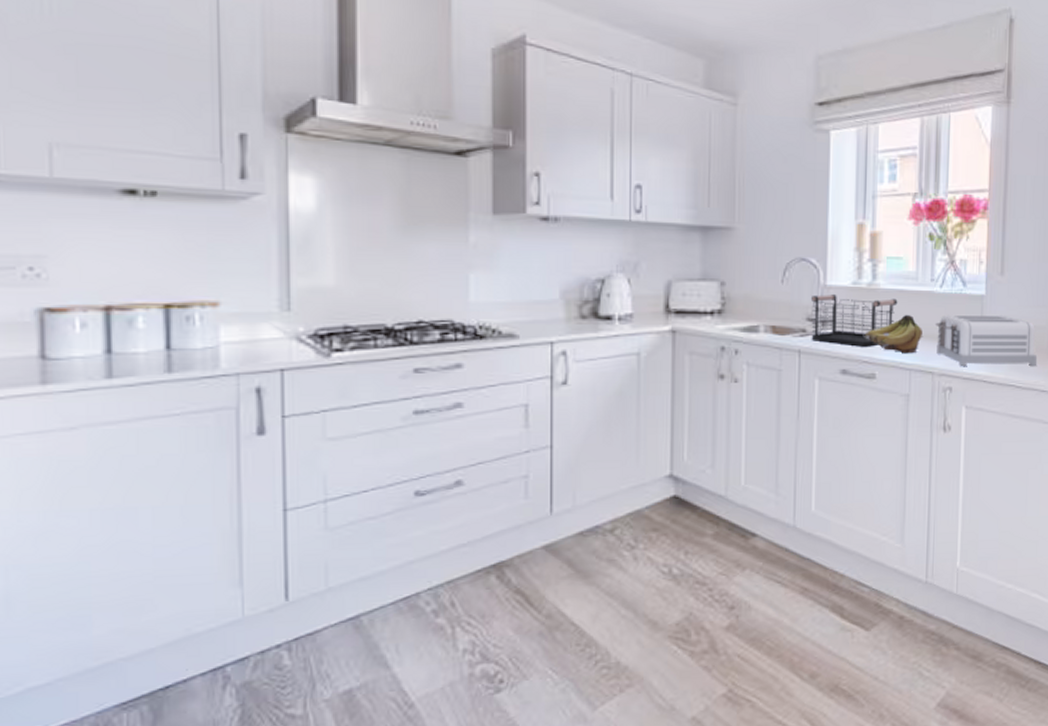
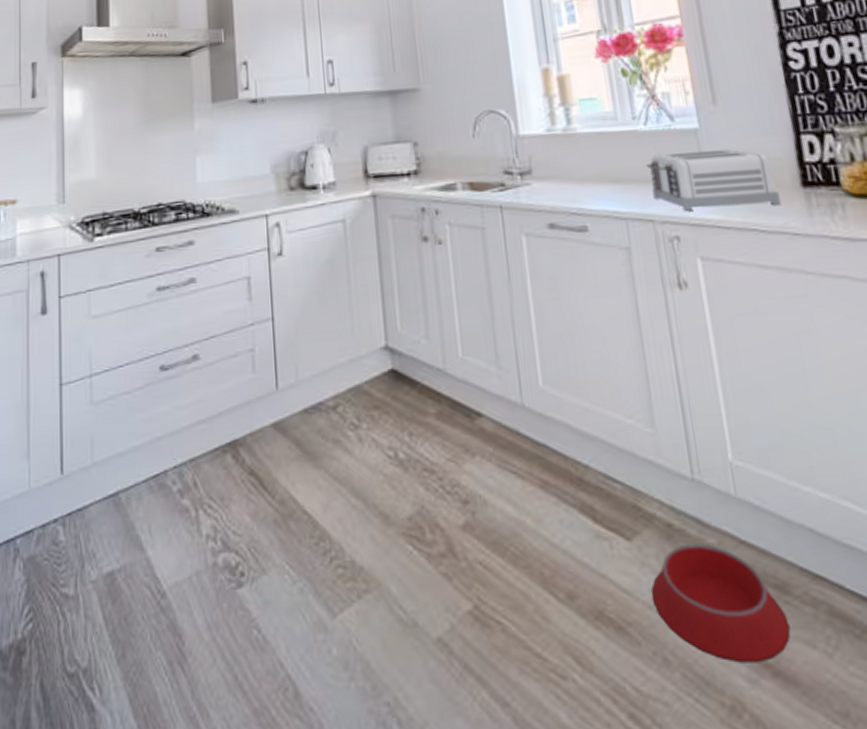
dish rack: present [810,293,898,347] -> none [504,142,599,198]
fruit: present [864,315,922,354] -> none [567,158,634,202]
pet bowl: none [878,630,977,711] -> present [651,544,790,661]

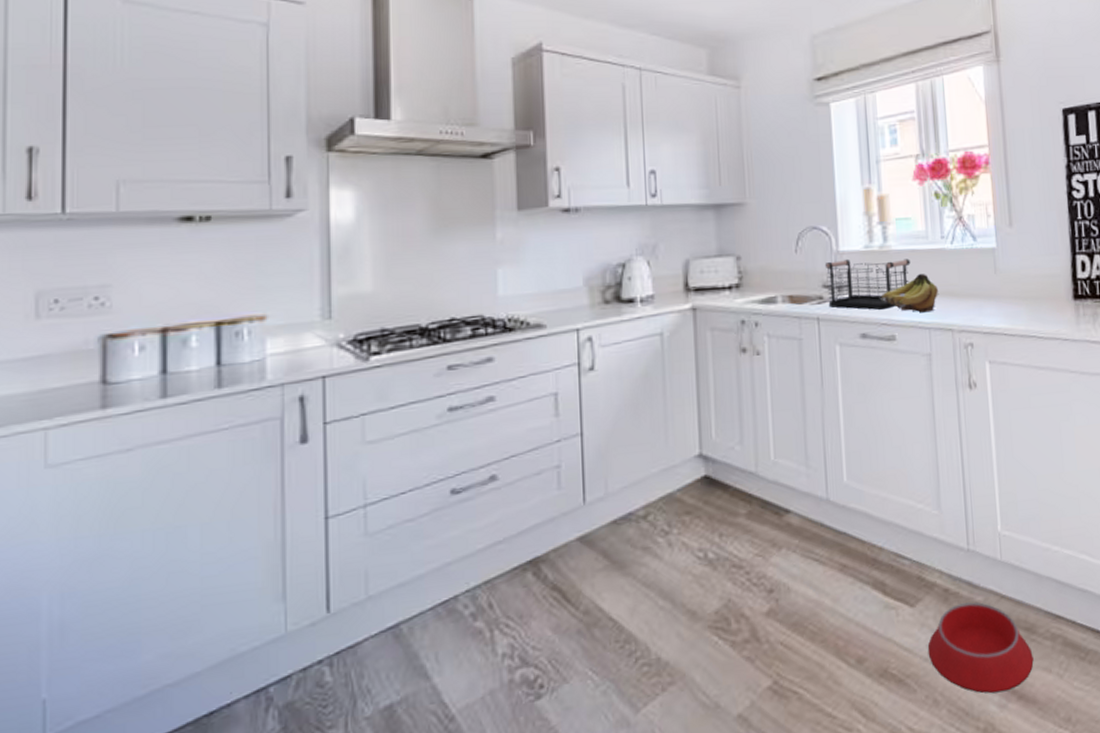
dish rack: none [504,142,599,198] -> present [824,258,911,310]
fruit: none [567,158,634,202] -> present [880,274,938,313]
toaster: present [645,148,781,212] -> none [949,266,1057,322]

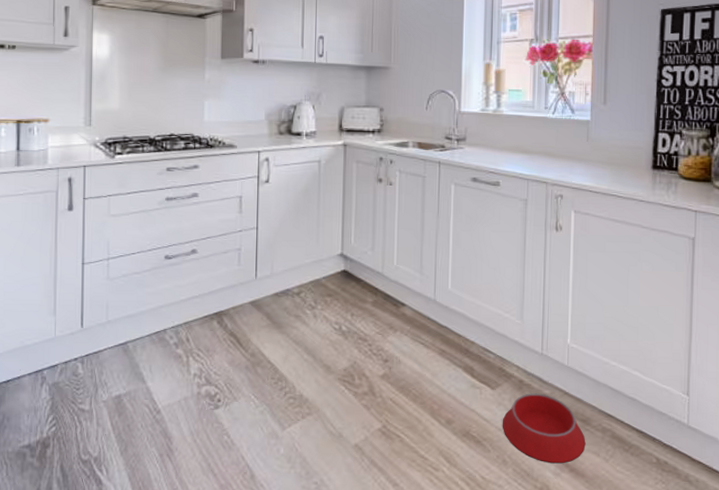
dish rack: present [824,258,911,310] -> none [448,118,518,161]
fruit: present [880,274,938,313] -> none [490,136,538,167]

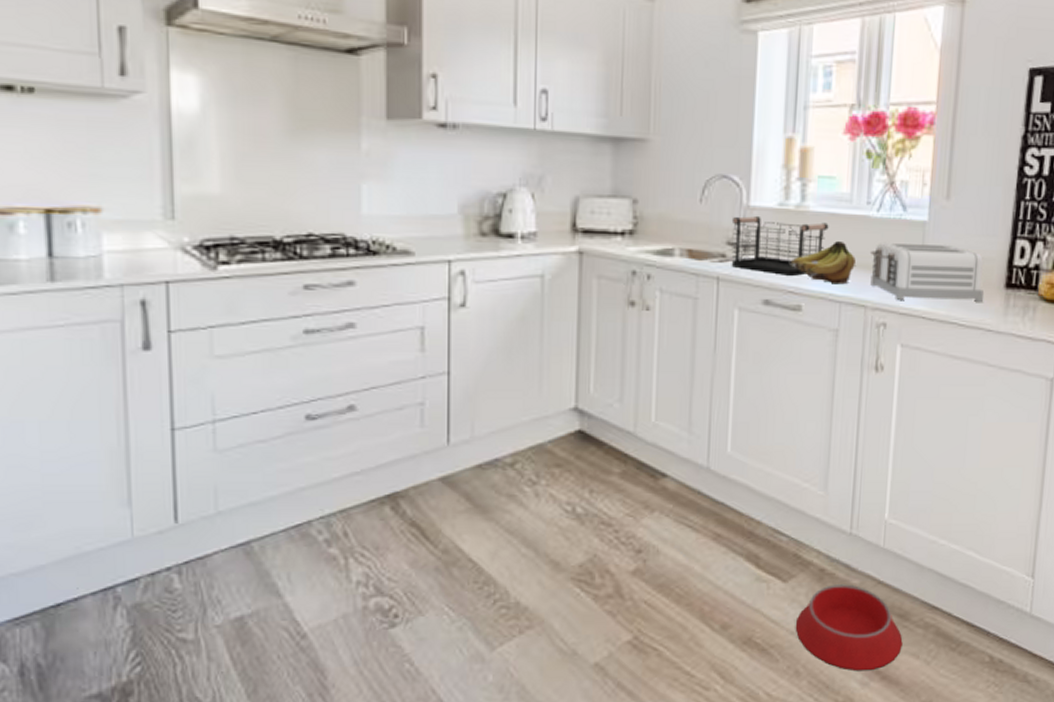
dish rack: none [448,118,518,161] -> present [731,215,829,276]
fruit: none [490,136,538,167] -> present [790,241,856,285]
toaster: none [548,136,636,180] -> present [869,242,985,303]

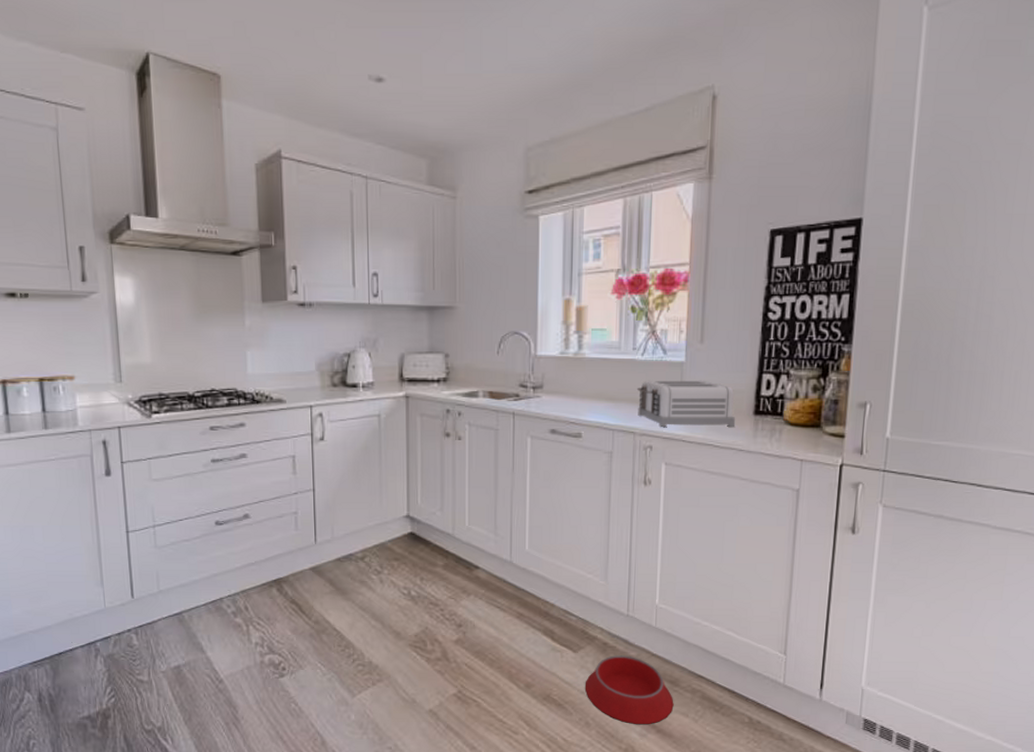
dish rack: present [731,215,829,276] -> none [523,362,602,410]
fruit: present [790,241,856,285] -> none [571,381,625,416]

